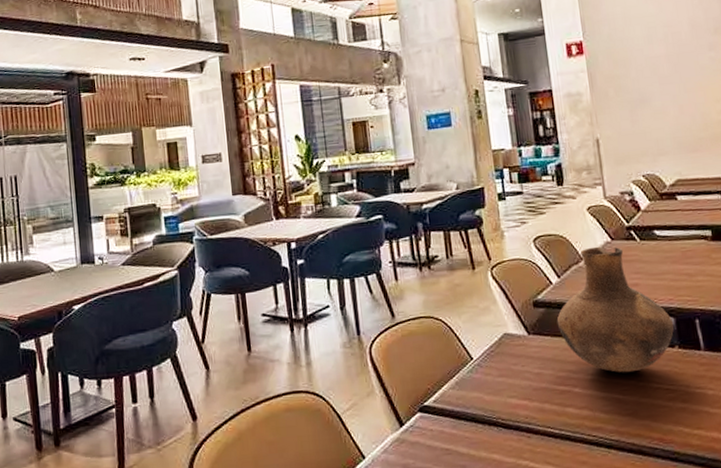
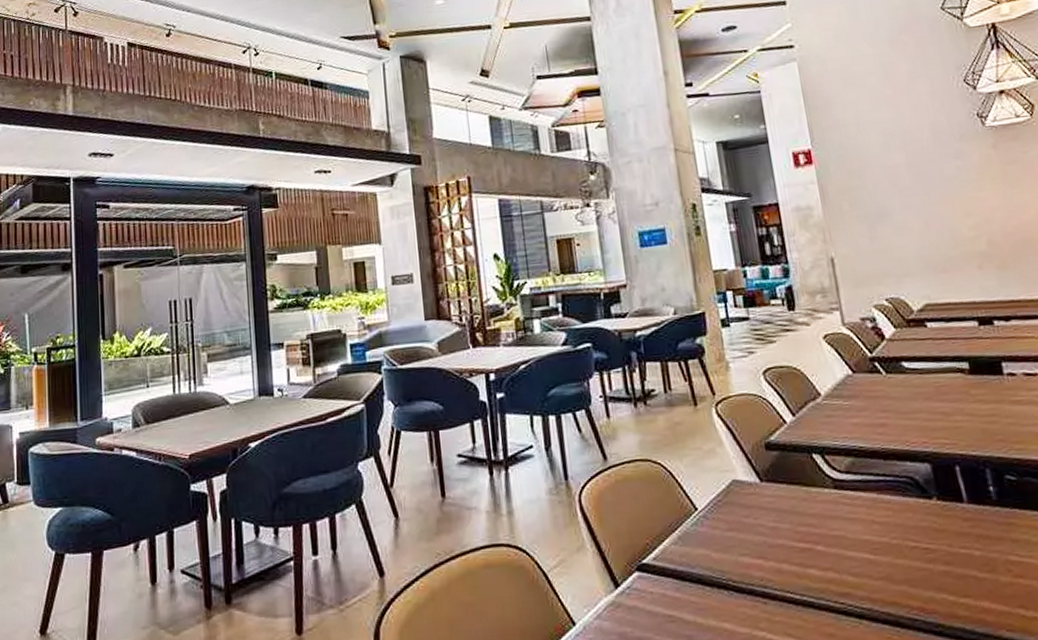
vase: present [556,246,674,373] -> none [793,380,931,529]

